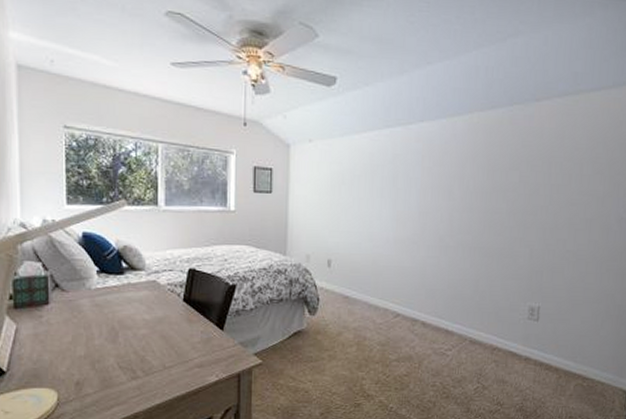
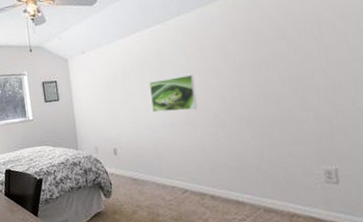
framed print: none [378,189,427,228] -> present [149,75,198,113]

